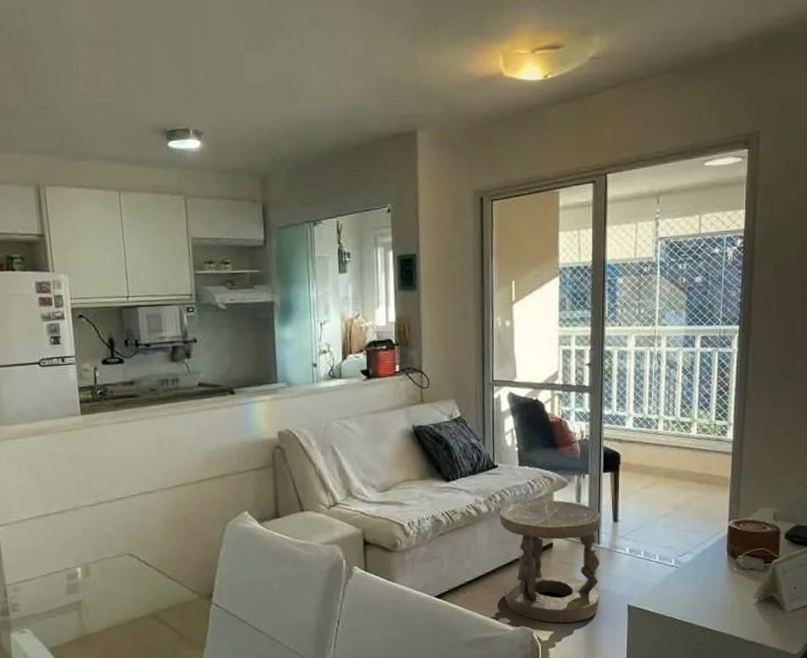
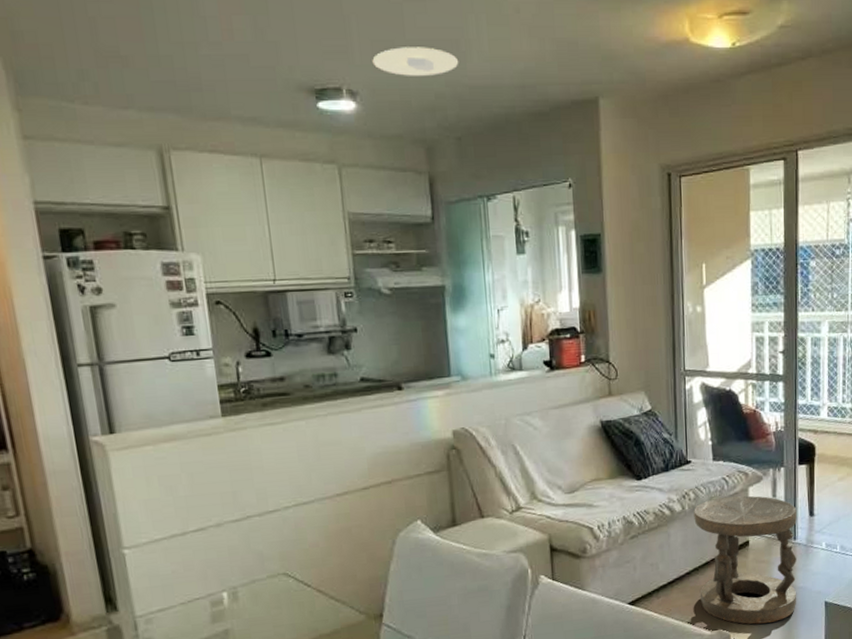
recessed light: none [216,90,291,117] -> present [372,47,459,76]

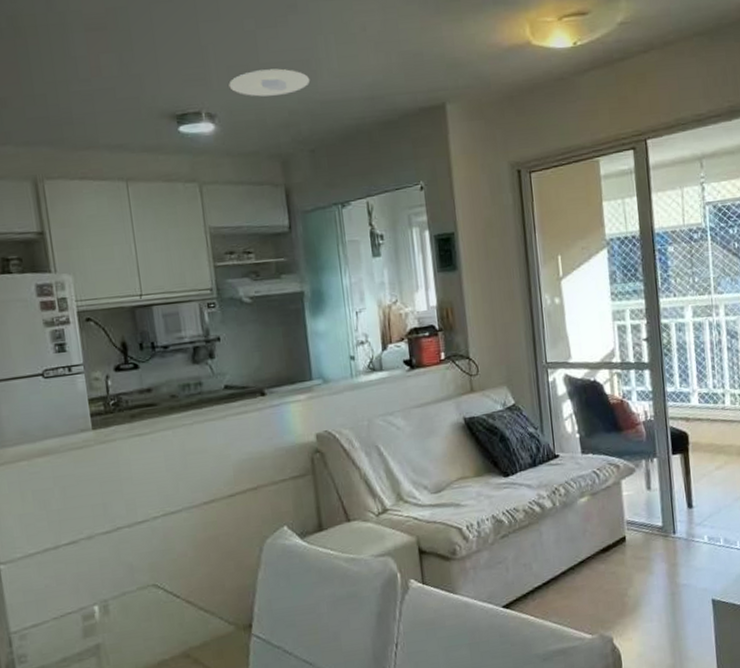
stool: present [694,495,797,624] -> none [565,488,681,626]

